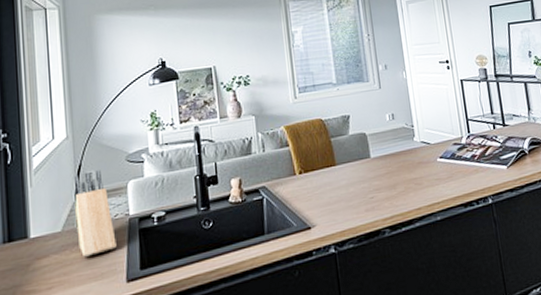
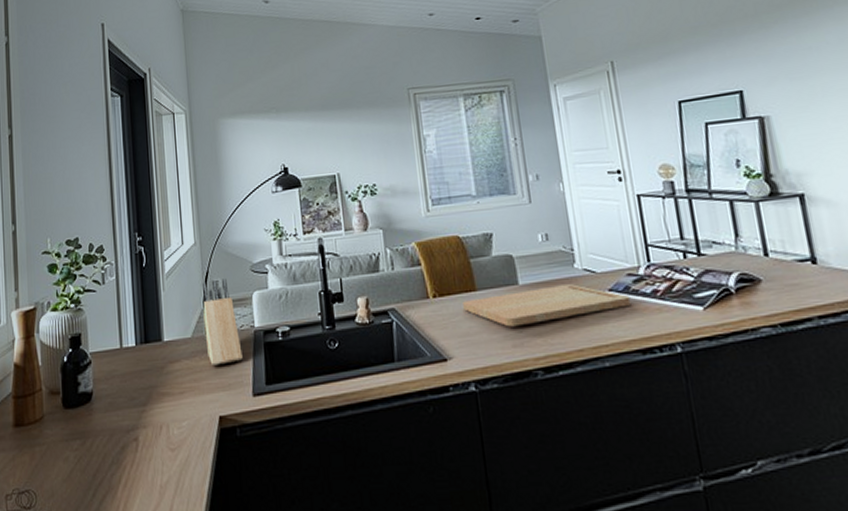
cutting board: none [324,154,456,195] -> present [463,284,631,327]

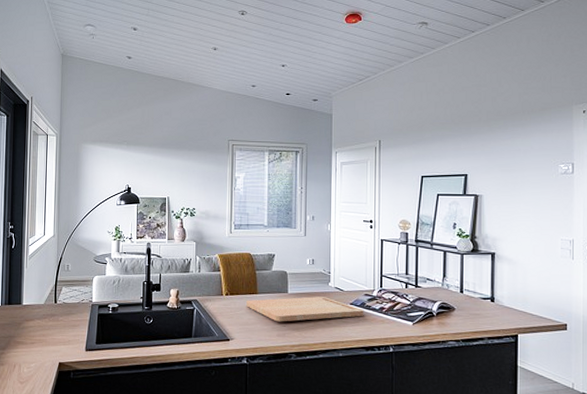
knife block: present [203,278,243,365] -> none [54,264,81,326]

